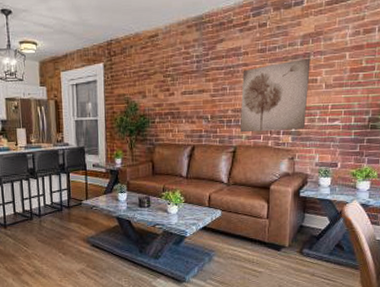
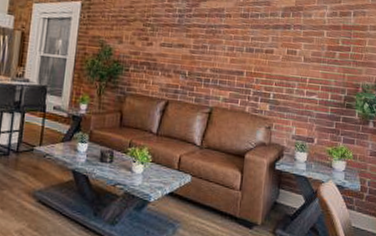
wall art: present [239,58,311,133] -> none [217,29,291,99]

